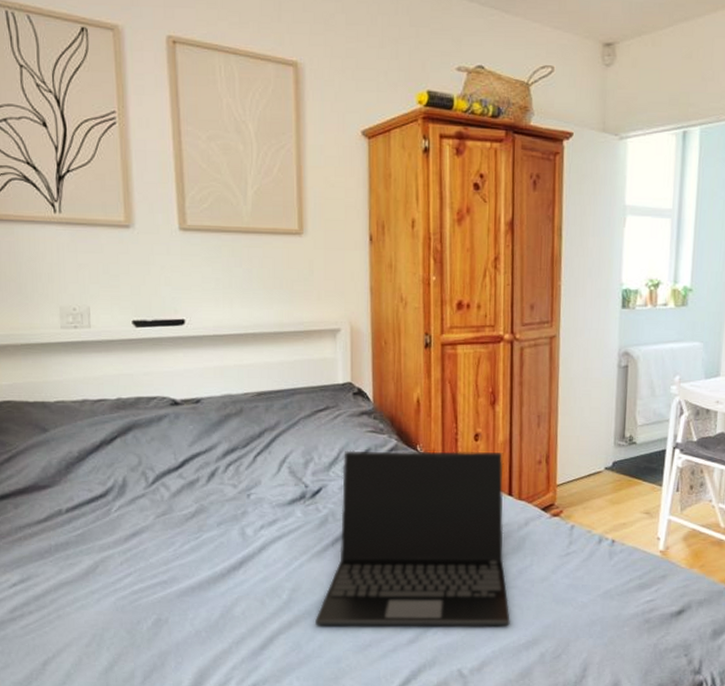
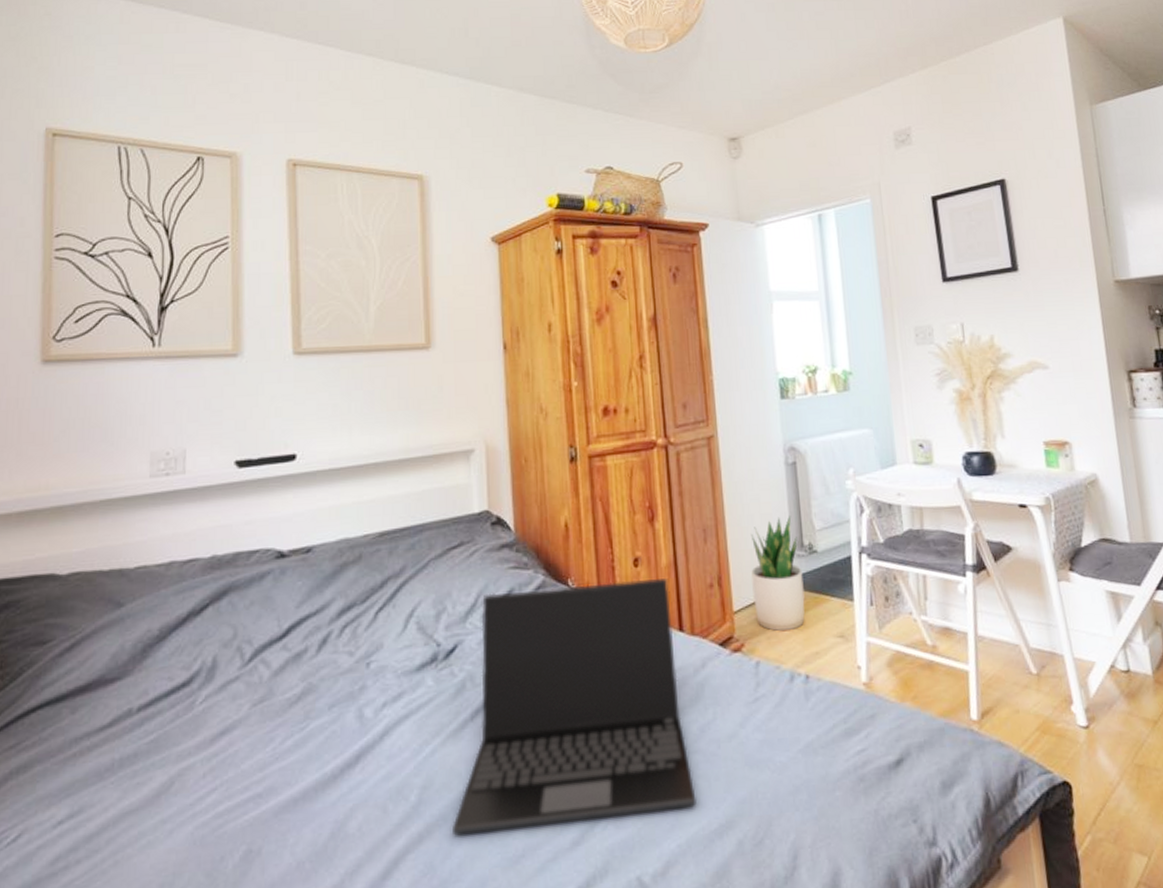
planter: none [575,411,622,505] -> present [750,516,805,632]

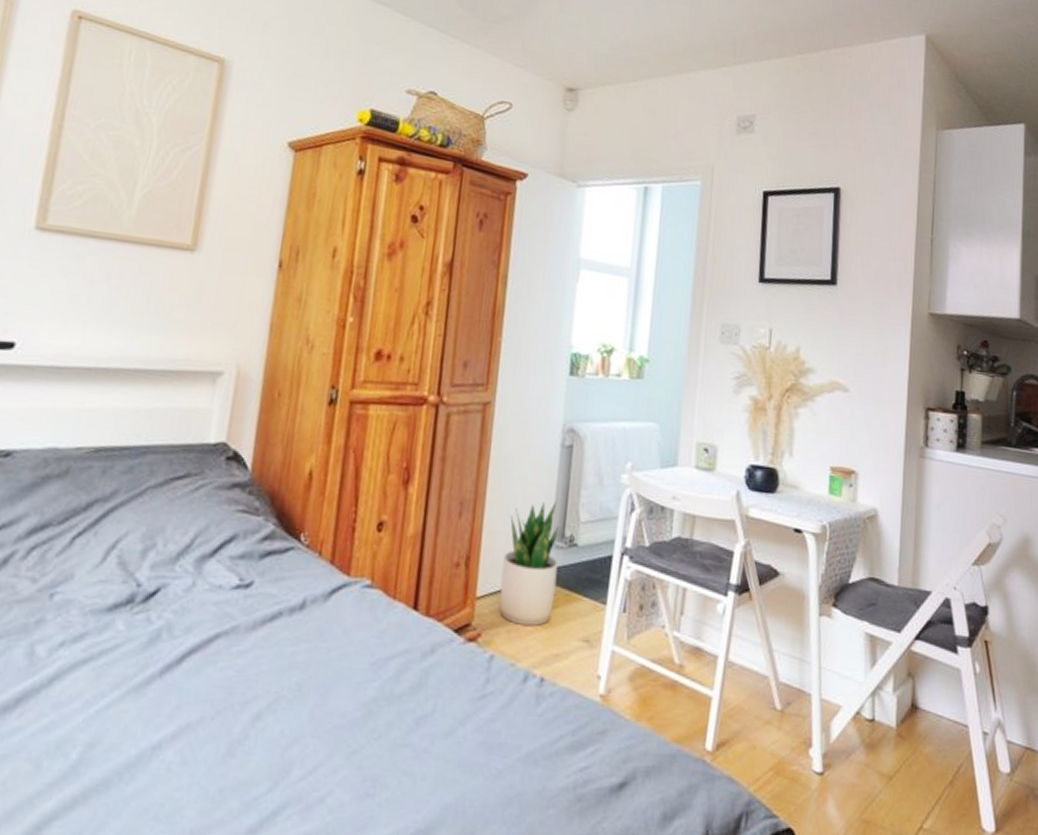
laptop: present [452,578,696,836] -> none [112,536,412,808]

